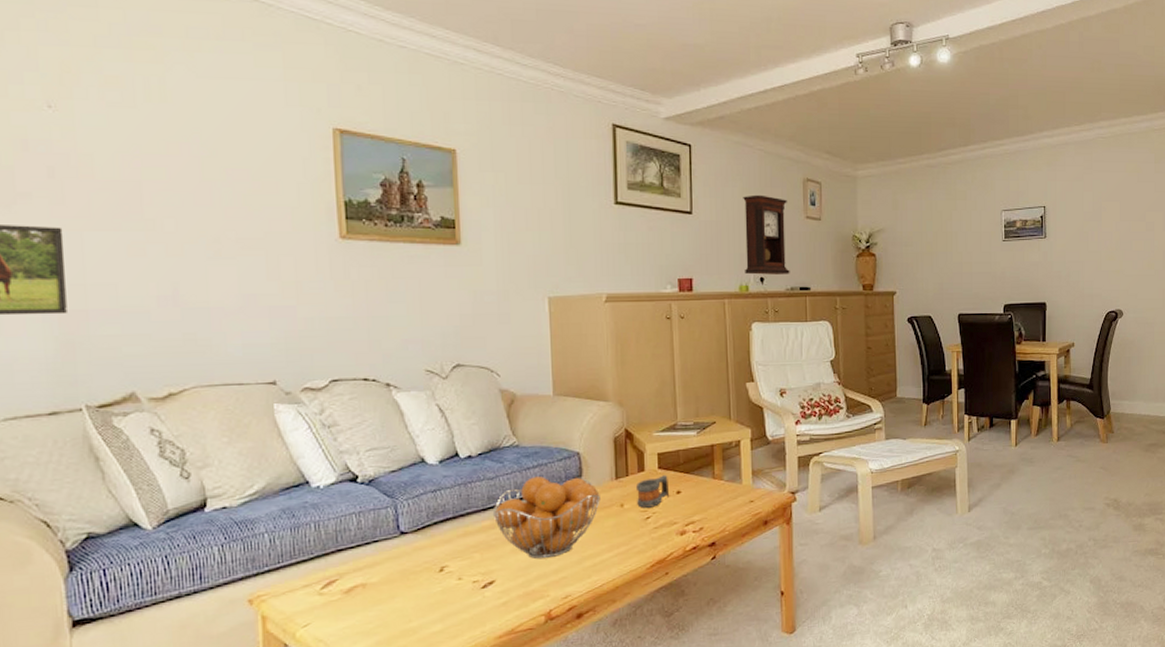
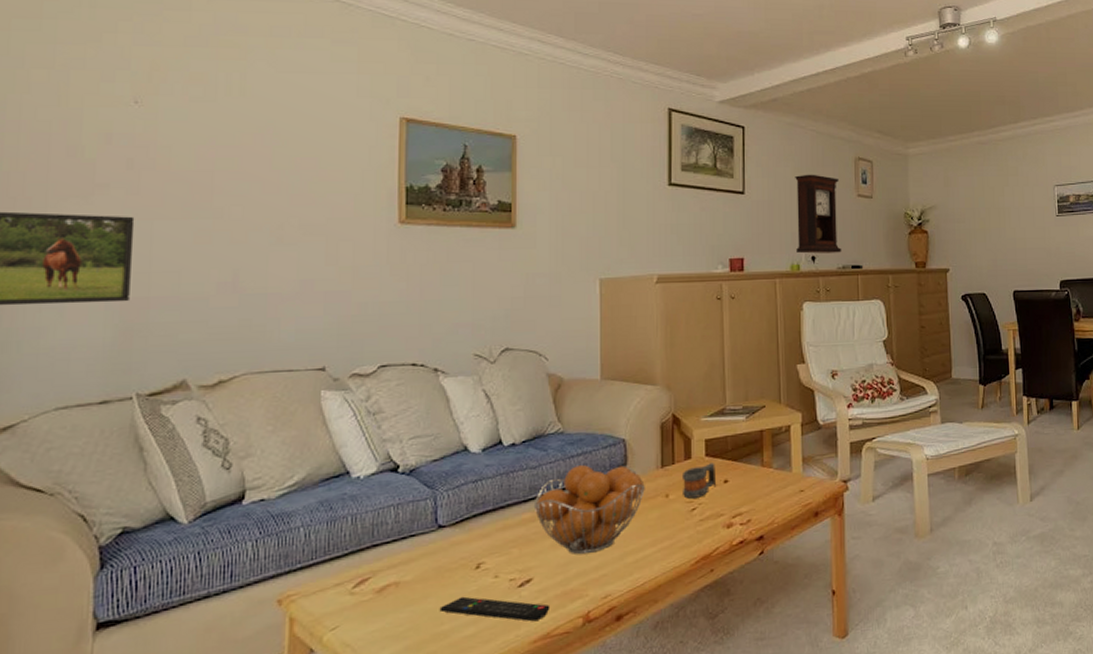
remote control: none [407,596,514,619] -> present [439,596,550,622]

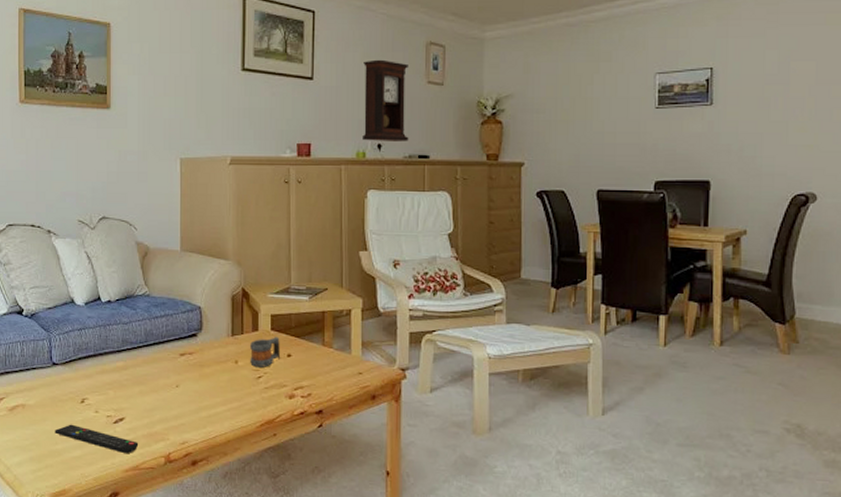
fruit basket: present [533,464,645,555] -> none [125,325,217,404]

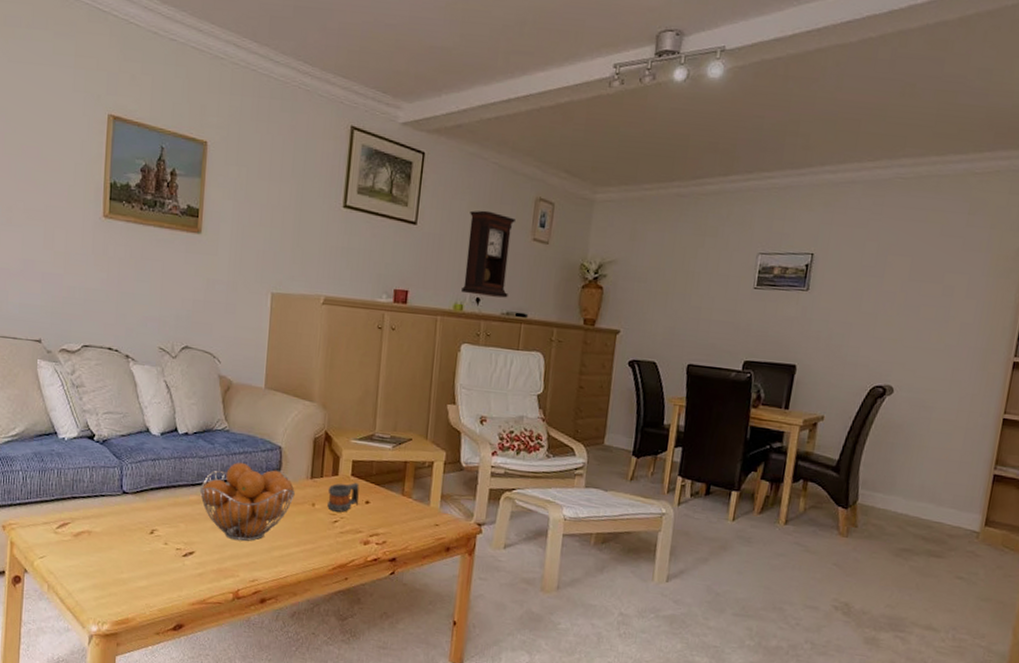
remote control: present [54,424,139,454] -> none [120,554,208,588]
fruit basket: none [125,325,217,404] -> present [199,462,295,542]

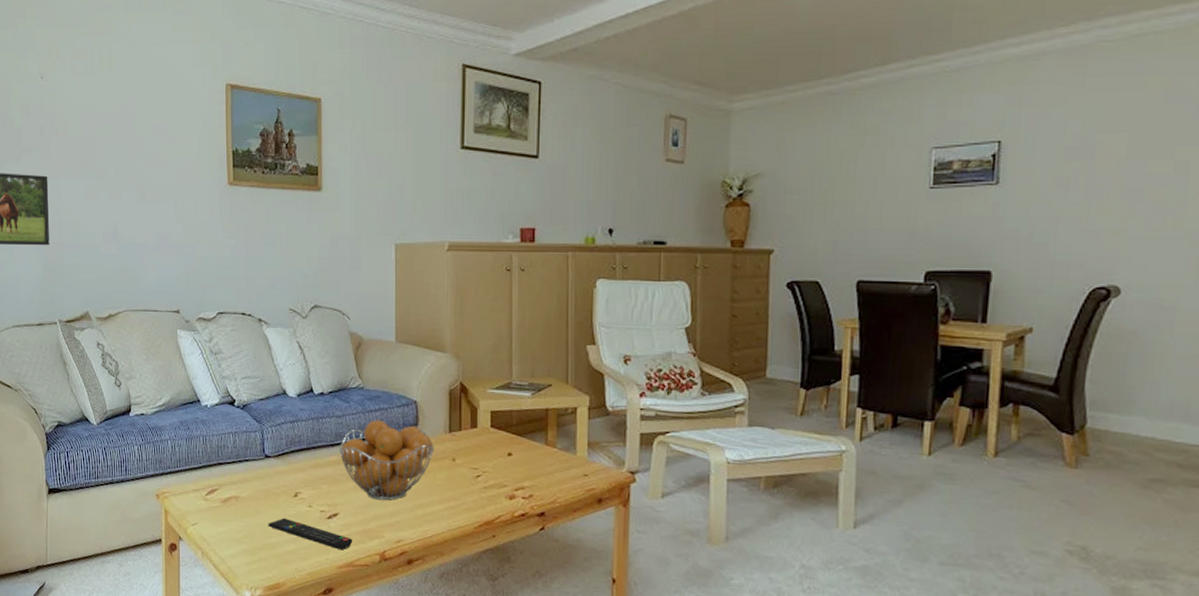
remote control: none [120,554,208,588] -> present [268,518,353,551]
mug: present [327,483,360,512] -> none [467,434,500,466]
pendulum clock: present [461,210,515,298] -> none [592,135,645,226]

